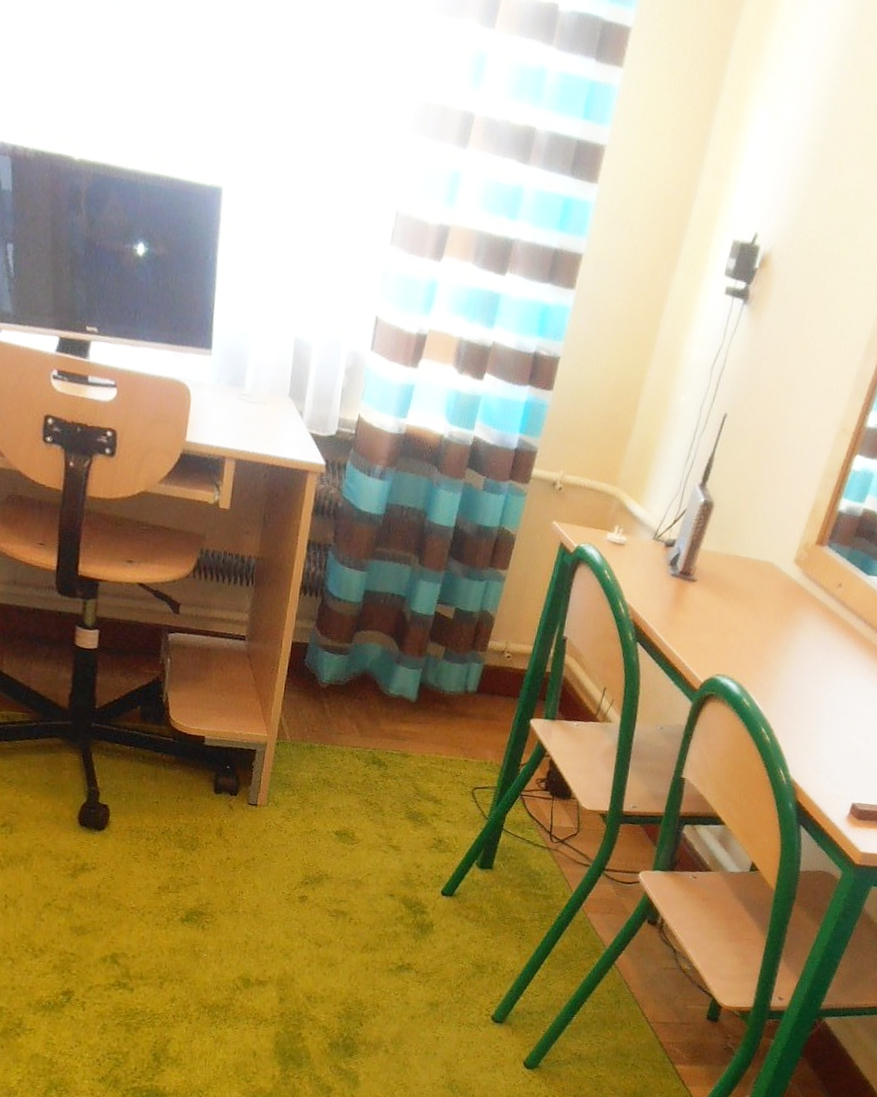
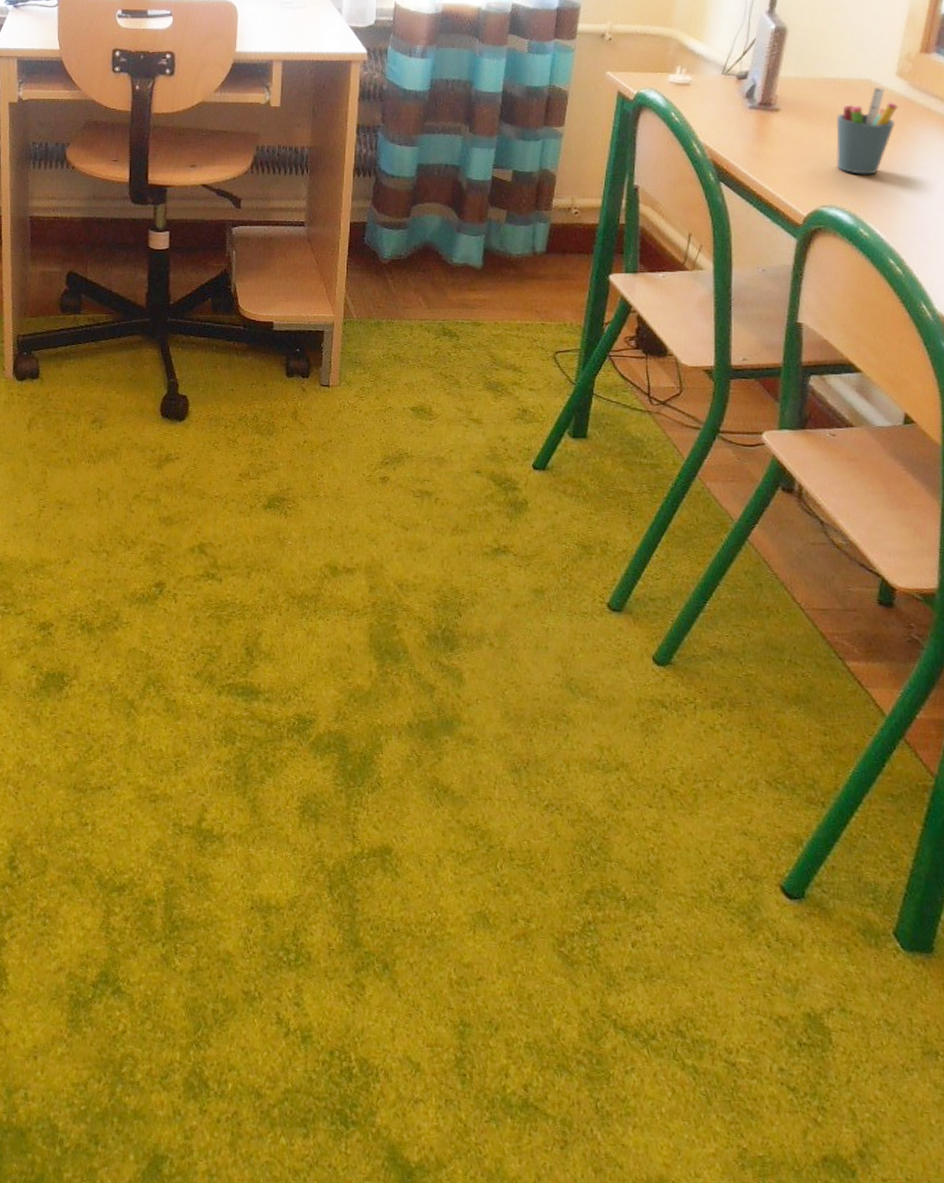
pen holder: none [734,571,791,651] -> present [836,87,898,175]

